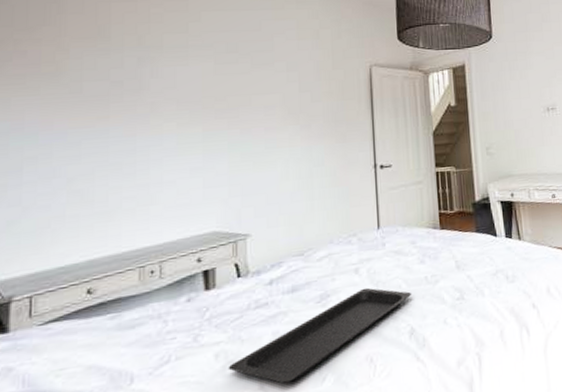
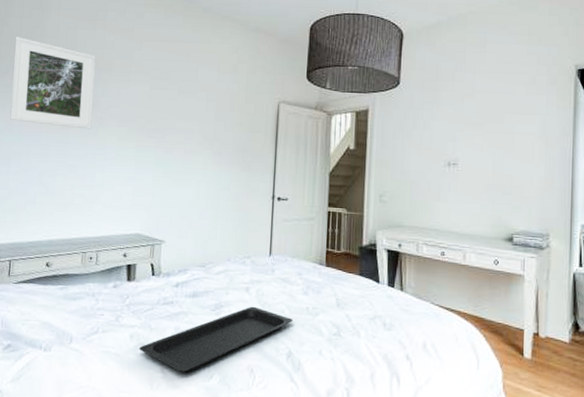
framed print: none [18,14,140,119] -> present [10,36,96,129]

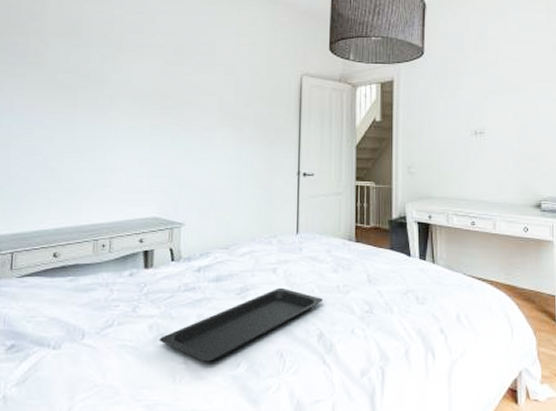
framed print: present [10,36,96,129] -> none [9,10,104,108]

